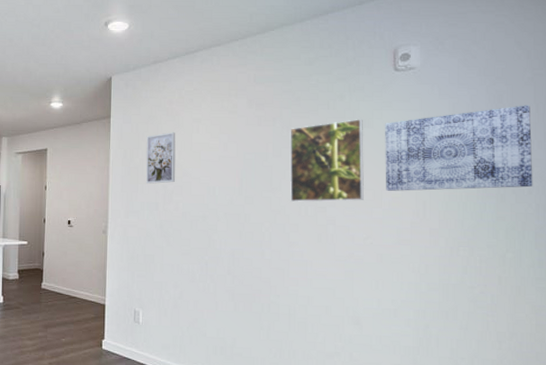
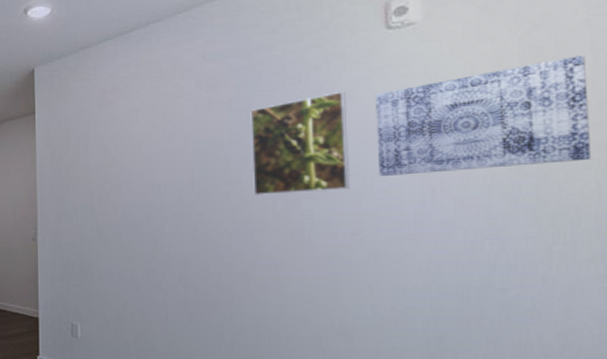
wall art: present [146,132,176,184] -> none [77,124,112,184]

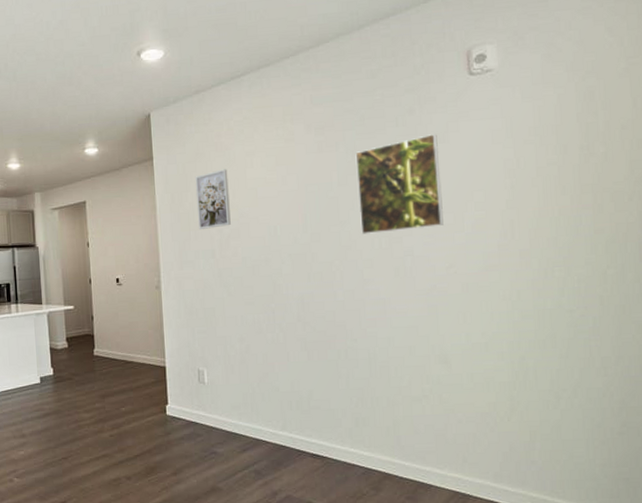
wall art: none [77,124,112,184] -> present [195,169,231,229]
wall art: present [375,55,592,176] -> none [462,100,634,212]

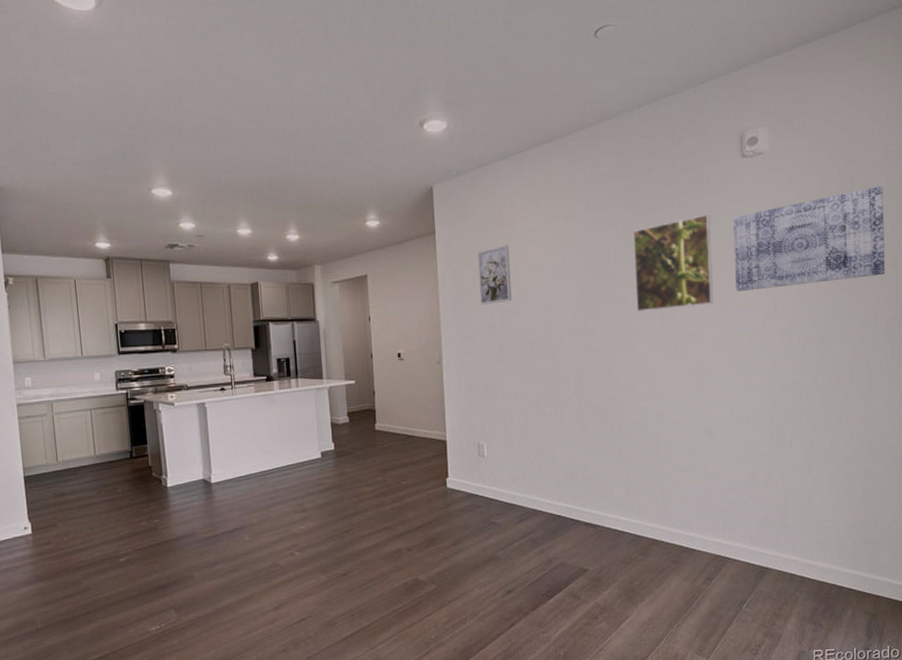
wall art: none [462,100,634,212] -> present [733,186,886,291]

